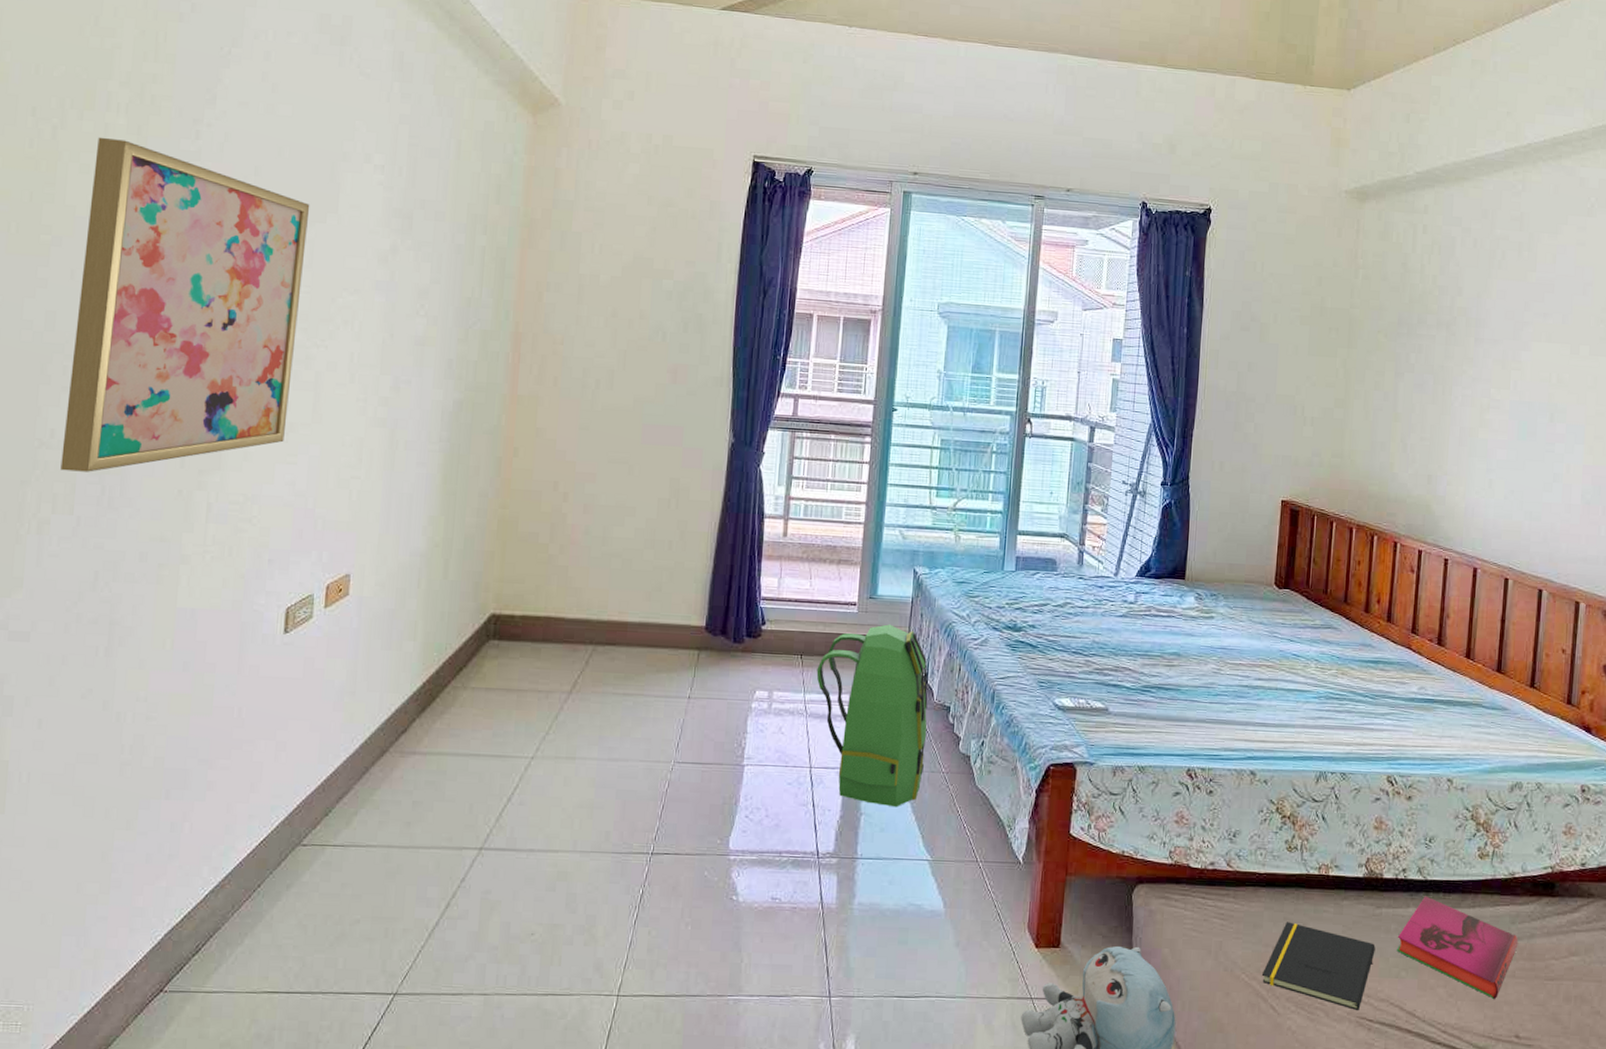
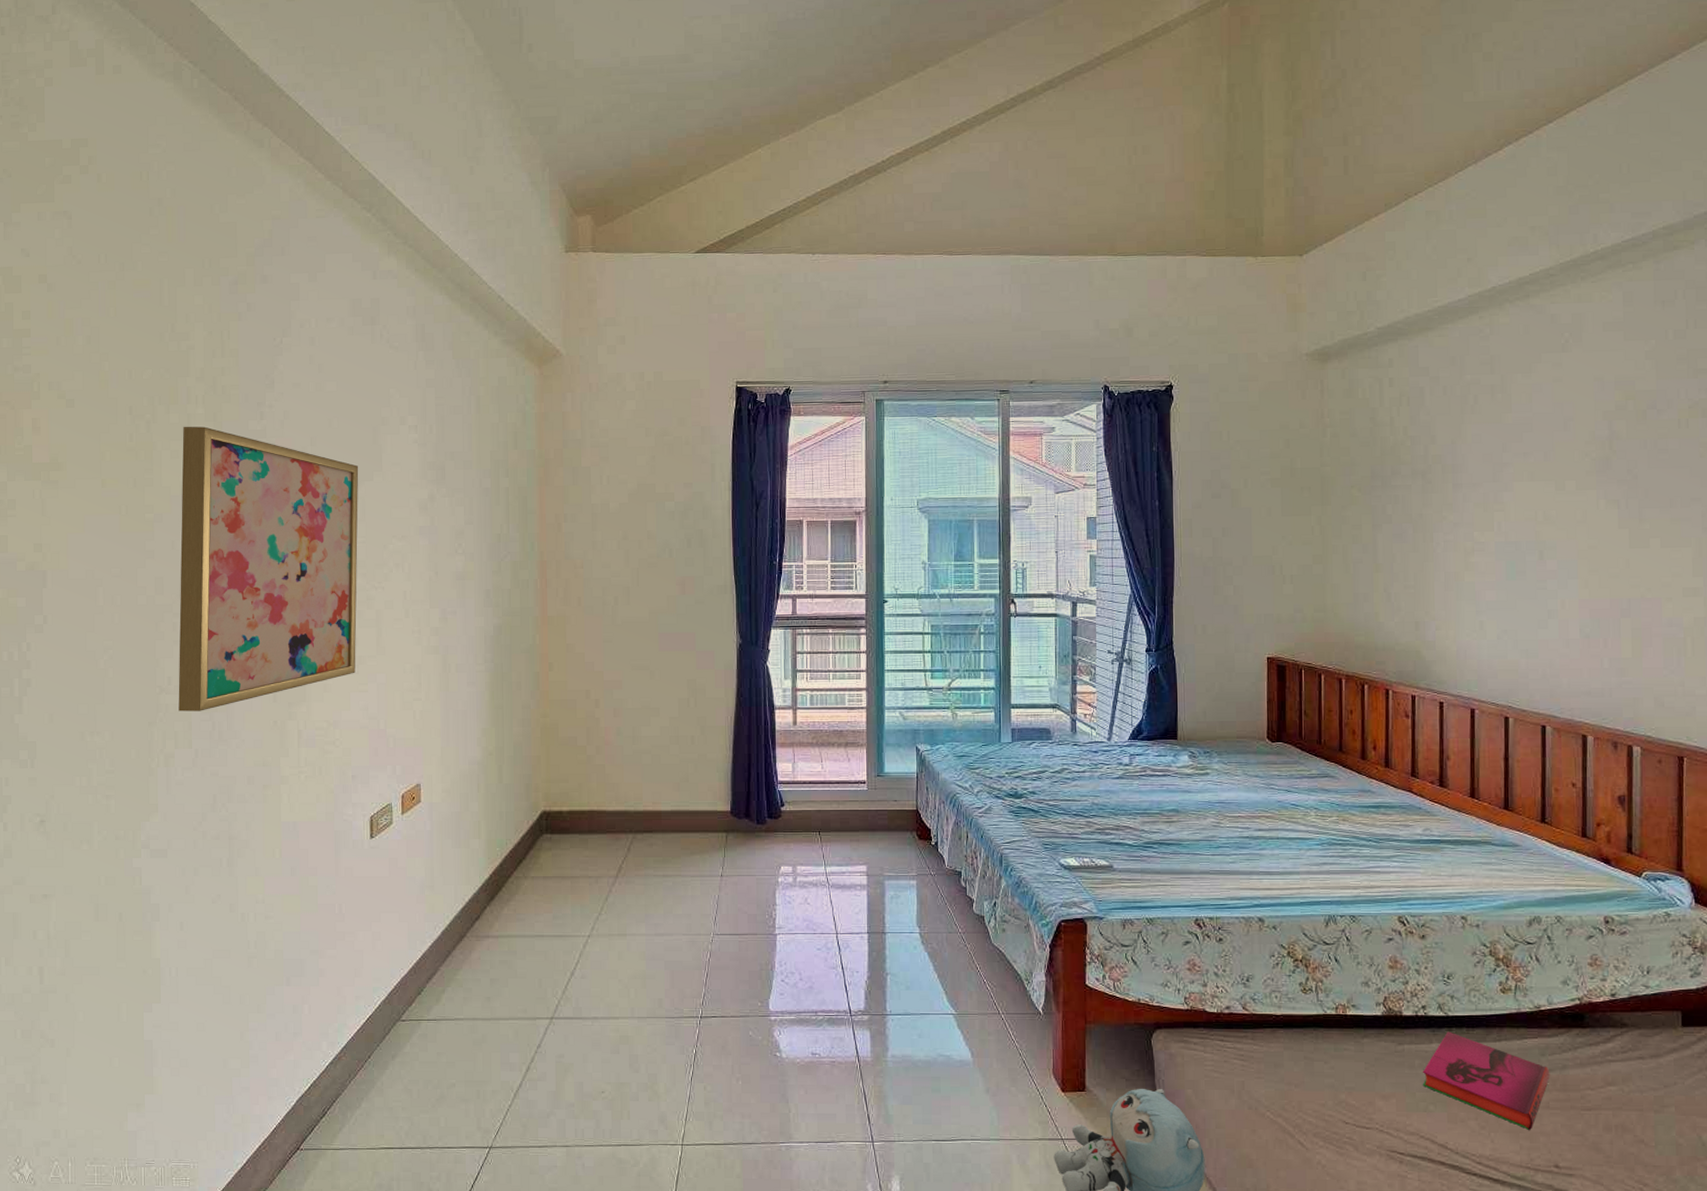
backpack: present [816,624,928,808] -> none [834,799,942,967]
notepad: present [1261,922,1375,1011] -> none [1286,1060,1401,1145]

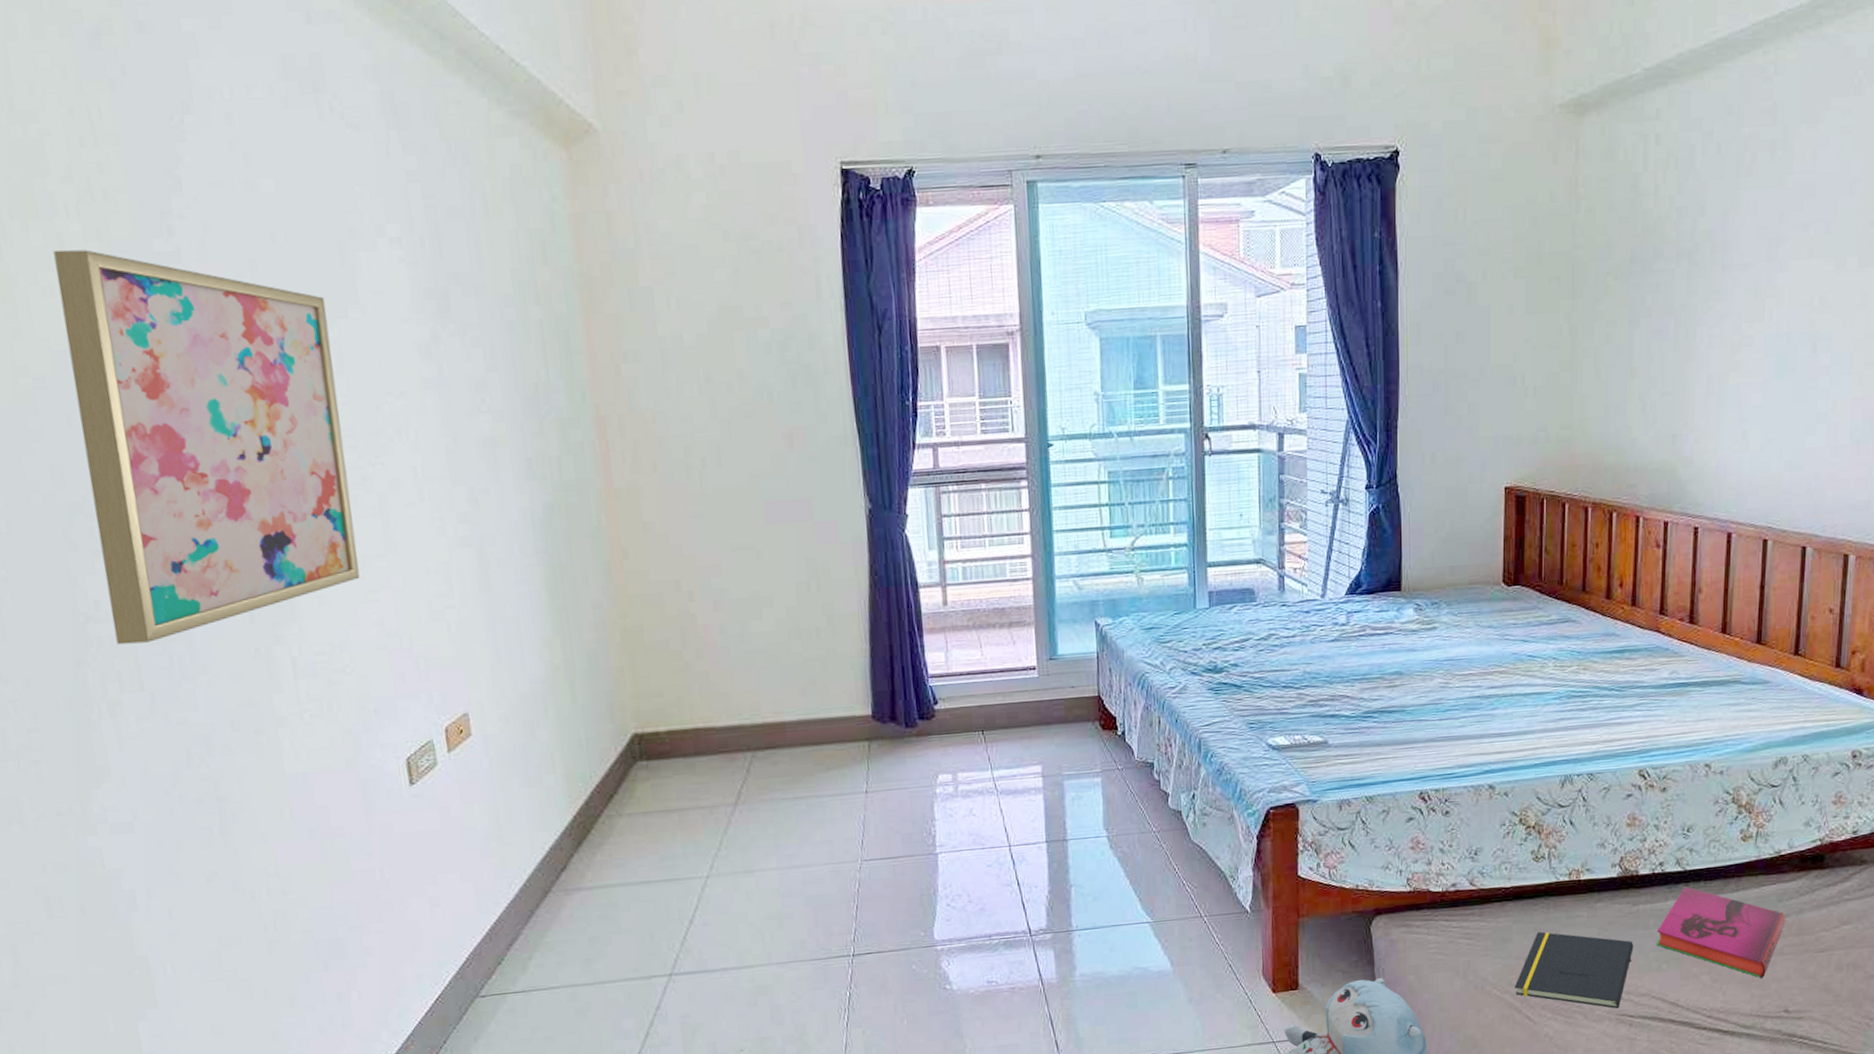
notepad: none [1286,1060,1401,1145] -> present [1514,931,1634,1009]

